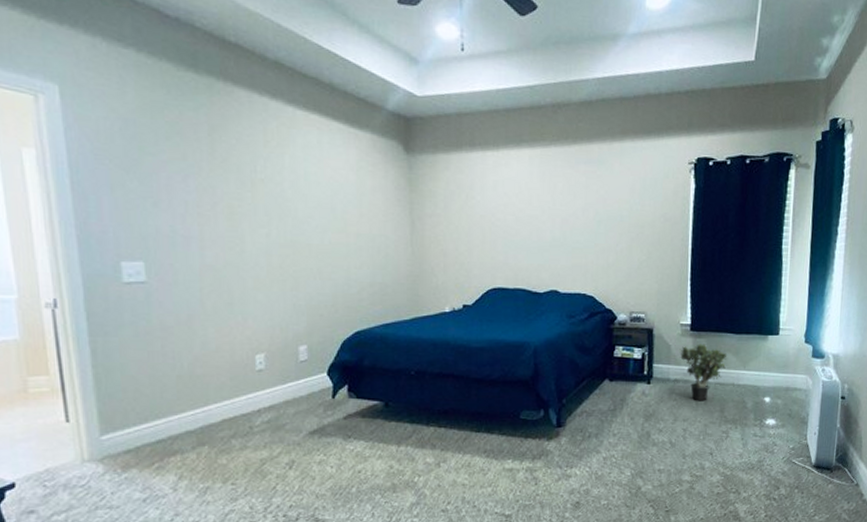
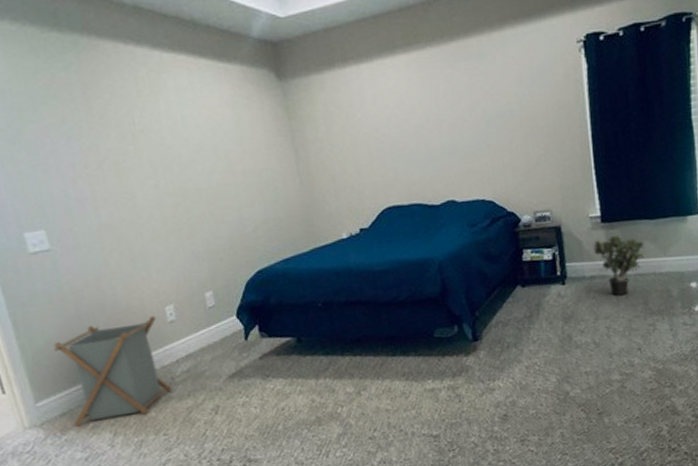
laundry basket: none [131,362,250,465] -> present [53,315,173,427]

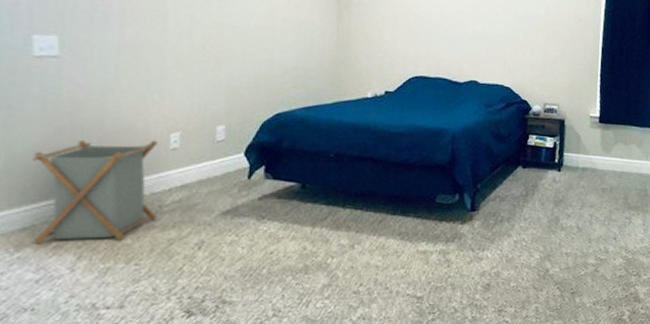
potted plant: present [592,234,644,296] -> none [588,135,631,189]

